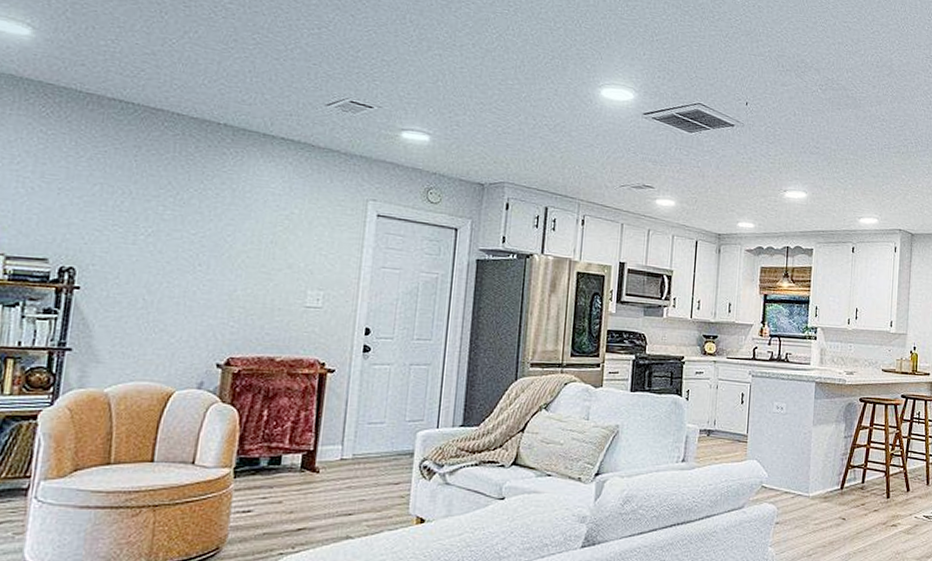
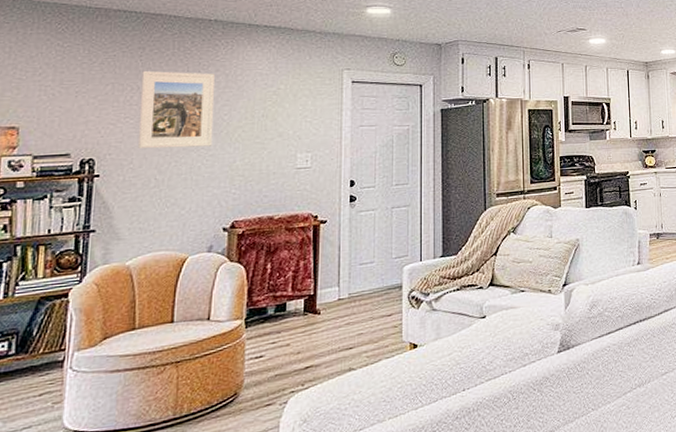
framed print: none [125,174,220,270] -> present [137,71,215,149]

